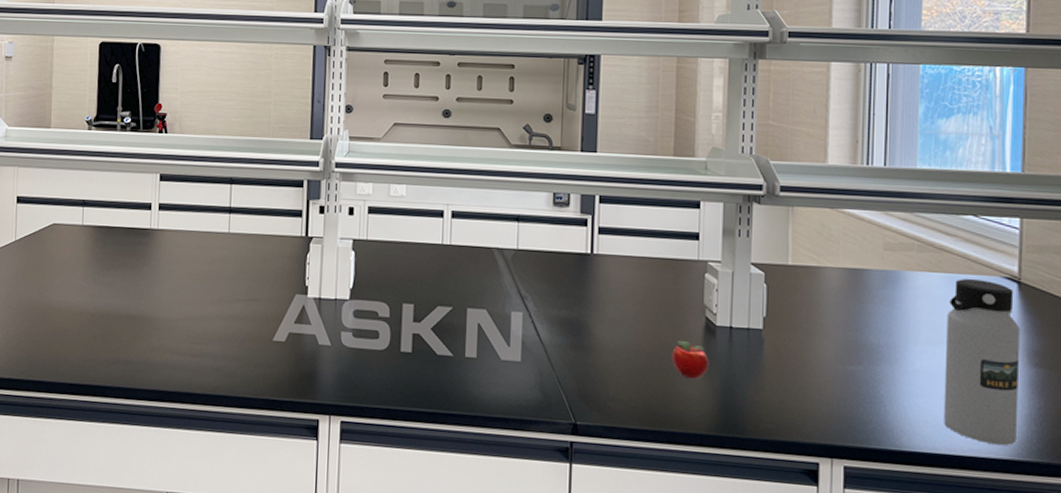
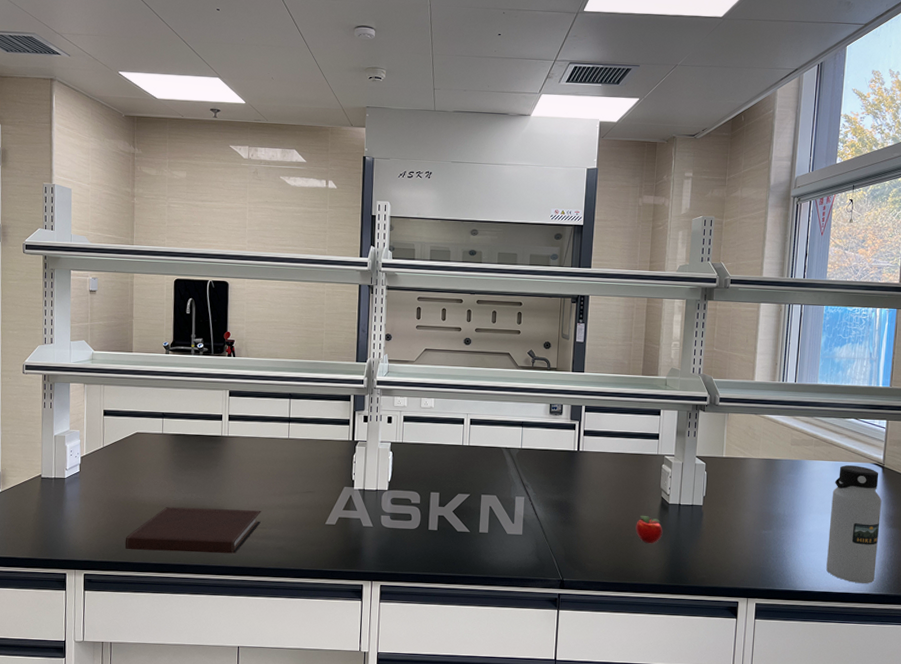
notebook: none [37,314,196,375] -> present [125,506,261,554]

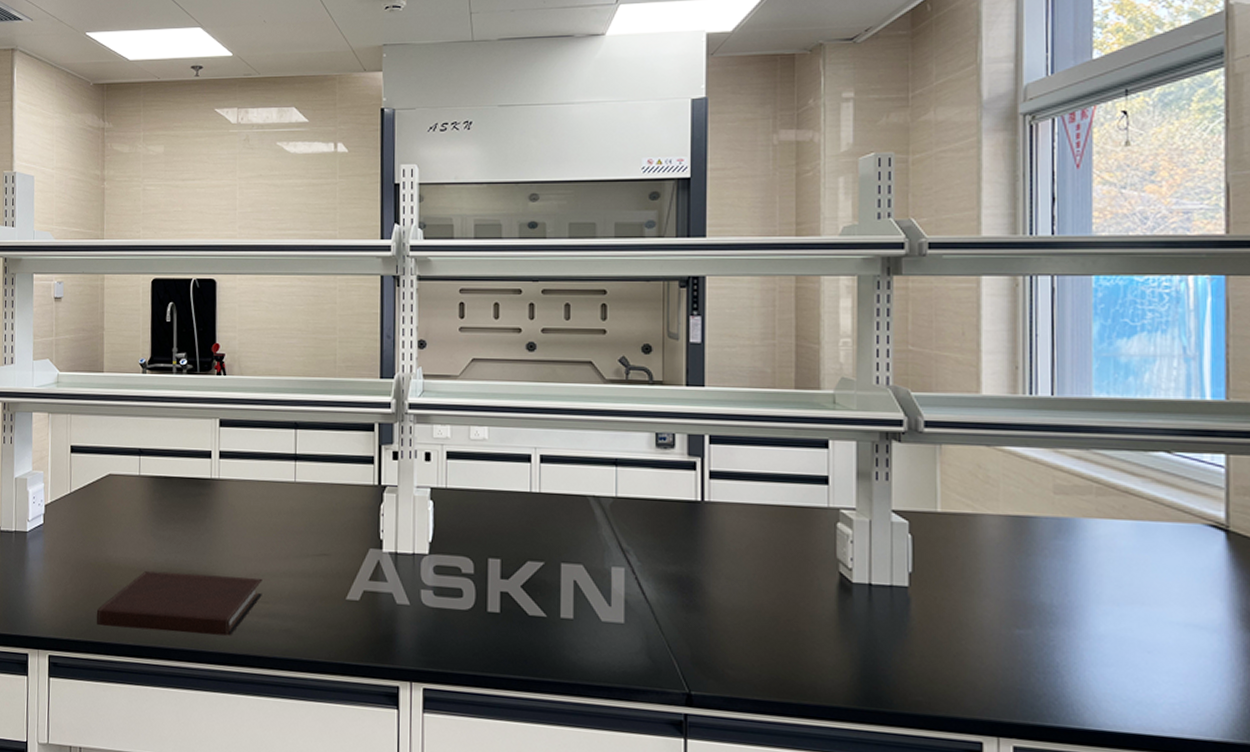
apple: present [635,515,663,544] -> none [800,598,846,644]
water bottle: present [826,464,882,584] -> none [1135,526,1232,725]

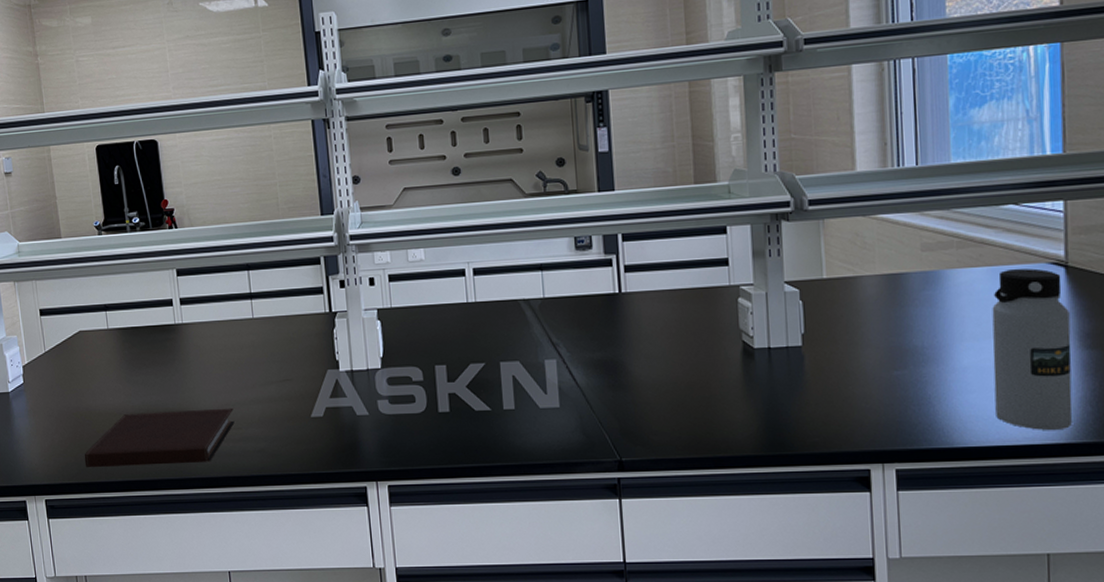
water bottle: none [1135,526,1232,725] -> present [992,268,1073,431]

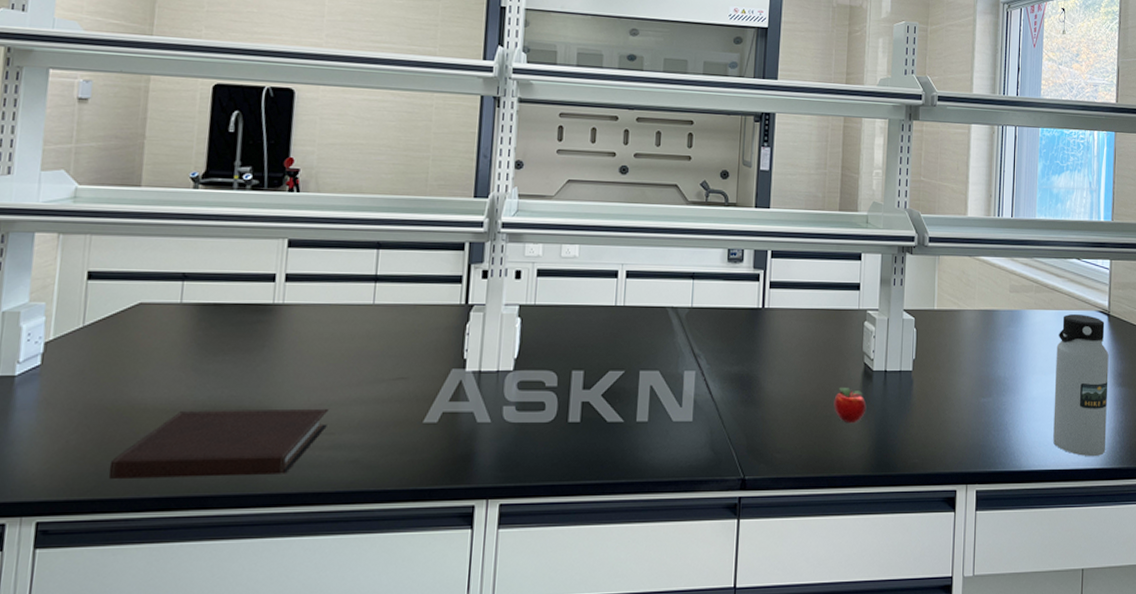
apple: none [711,366,751,404] -> present [833,387,867,424]

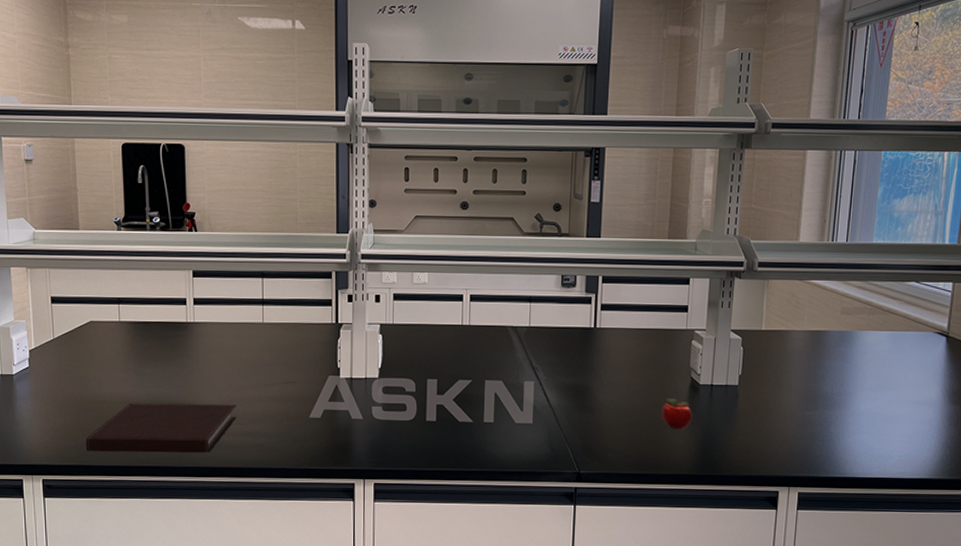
water bottle: present [1053,313,1109,457] -> none [879,334,945,468]

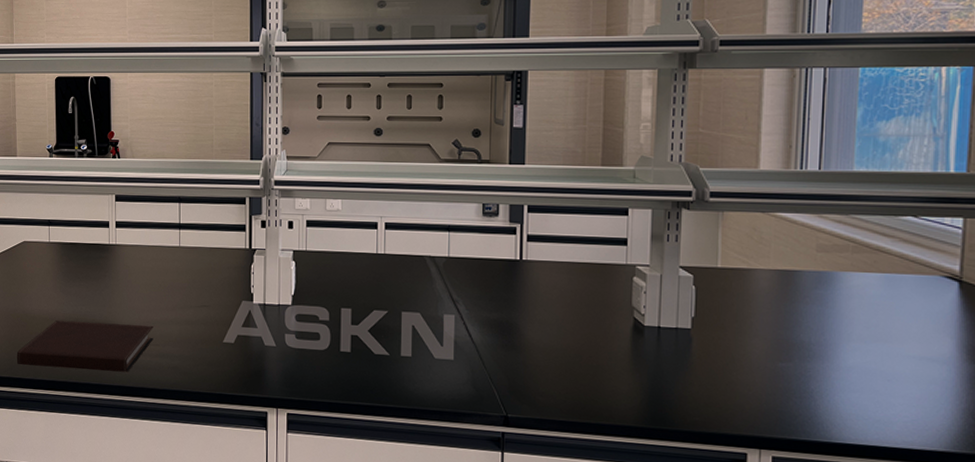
apple: present [661,398,693,430] -> none [600,339,638,376]

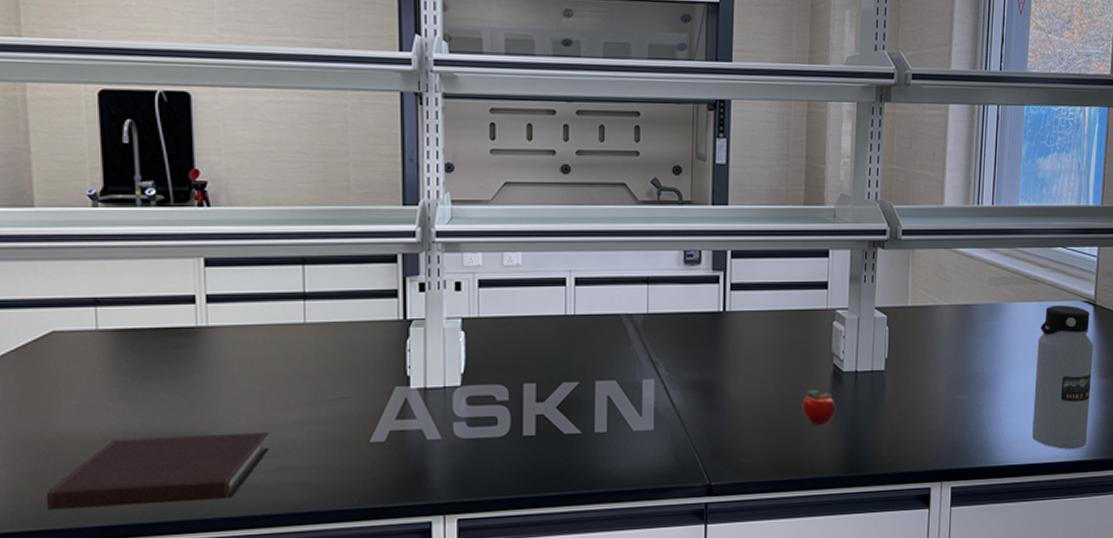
apple: none [600,339,638,376] -> present [802,389,837,426]
water bottle: none [876,278,960,439] -> present [1032,304,1093,450]

